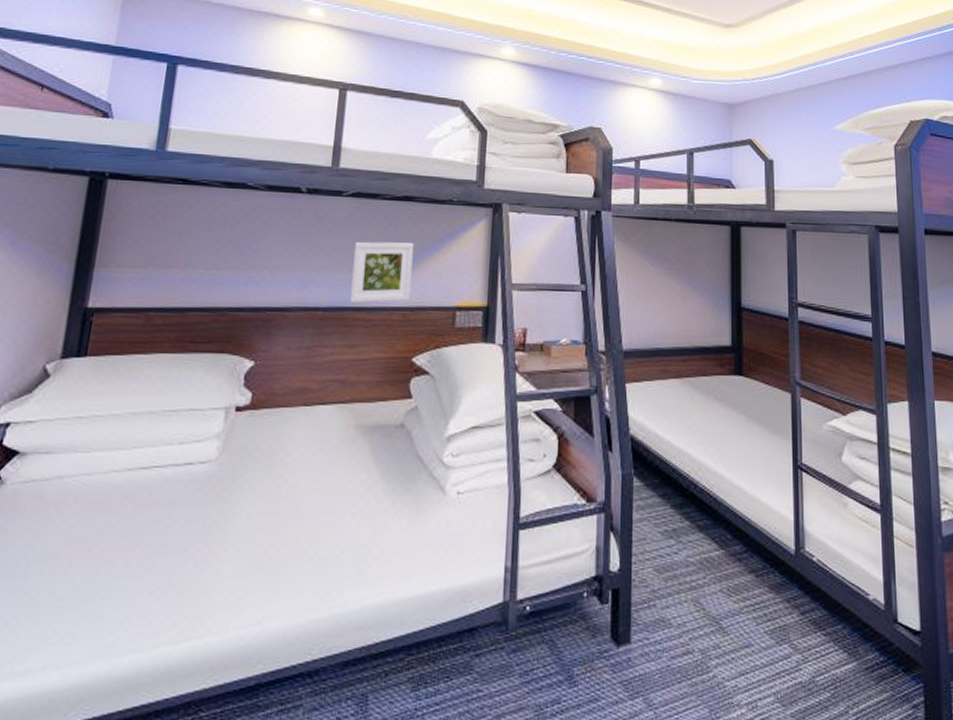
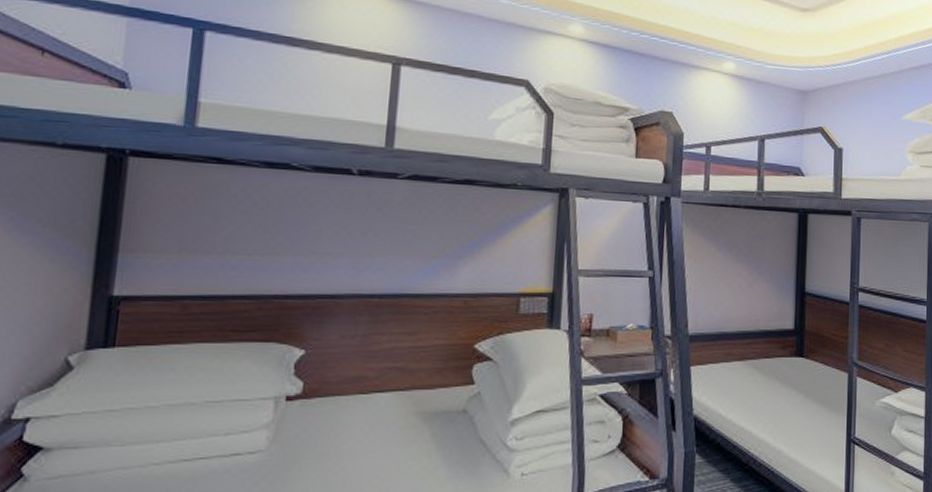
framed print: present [350,241,414,303] -> none [407,226,476,289]

